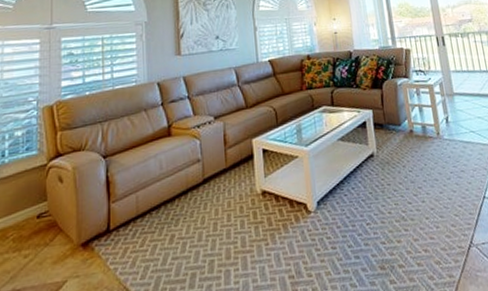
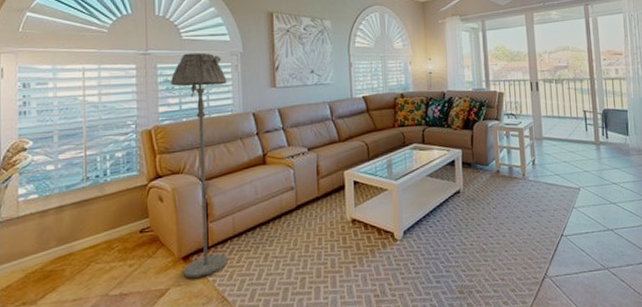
floor lamp: none [73,24,131,267] -> present [170,52,228,278]

